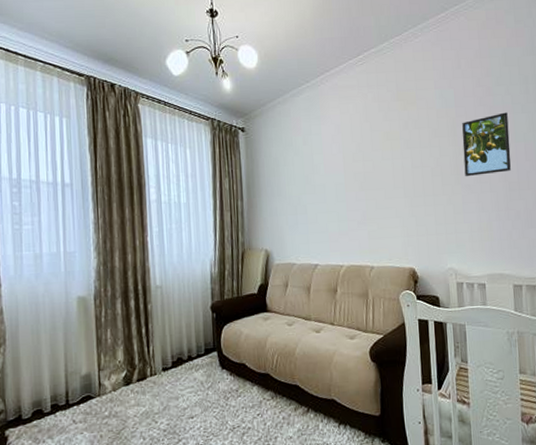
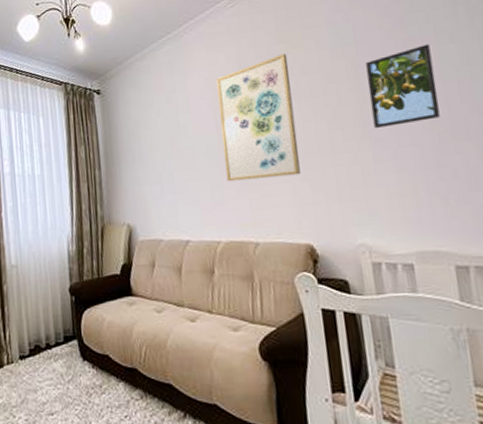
wall art: none [345,110,409,215] -> present [216,54,301,182]

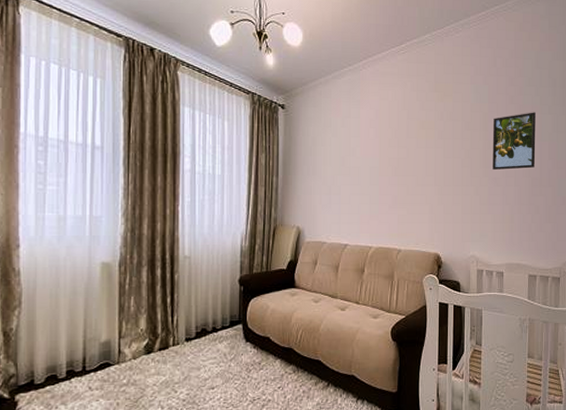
wall art: present [216,54,301,182] -> none [382,101,440,199]

